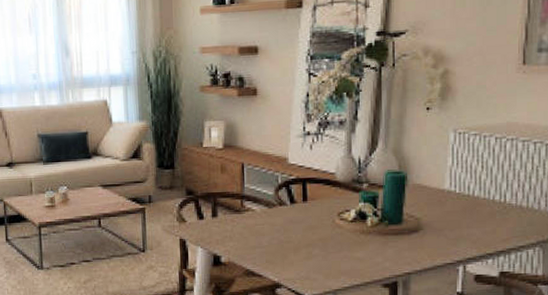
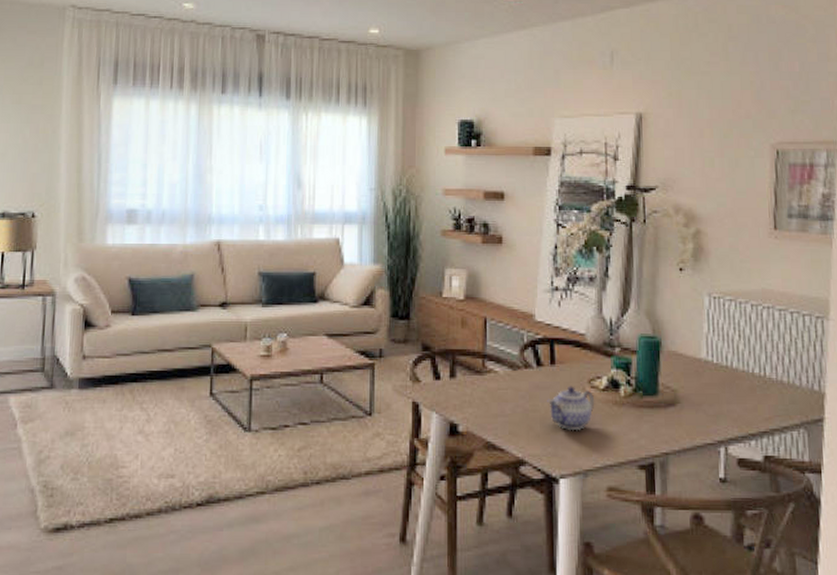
teapot: none [300,219,344,258] -> present [547,386,595,431]

